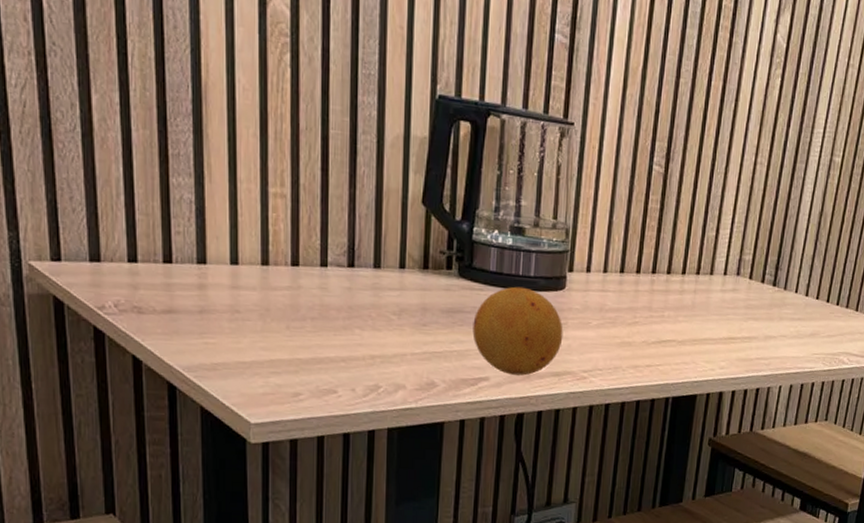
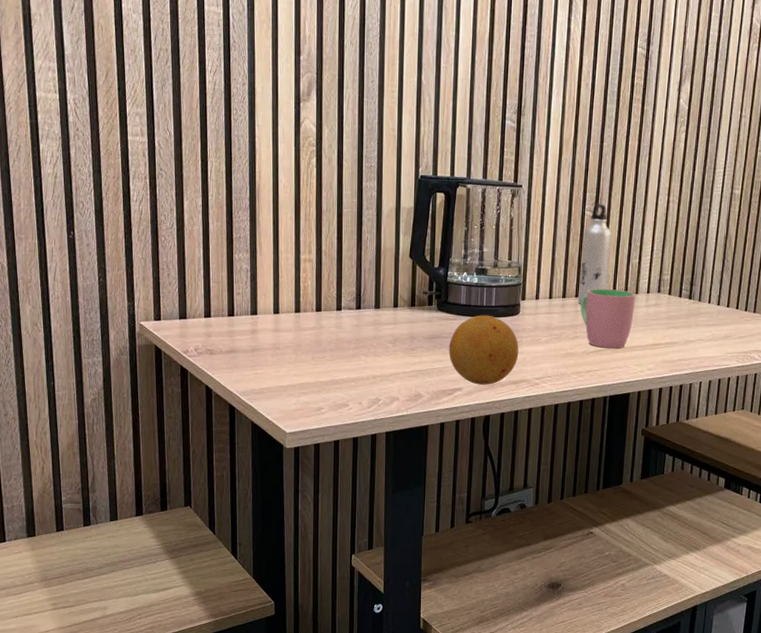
water bottle: none [639,157,685,283] -> present [578,204,612,304]
cup: none [642,264,710,341] -> present [580,289,635,349]

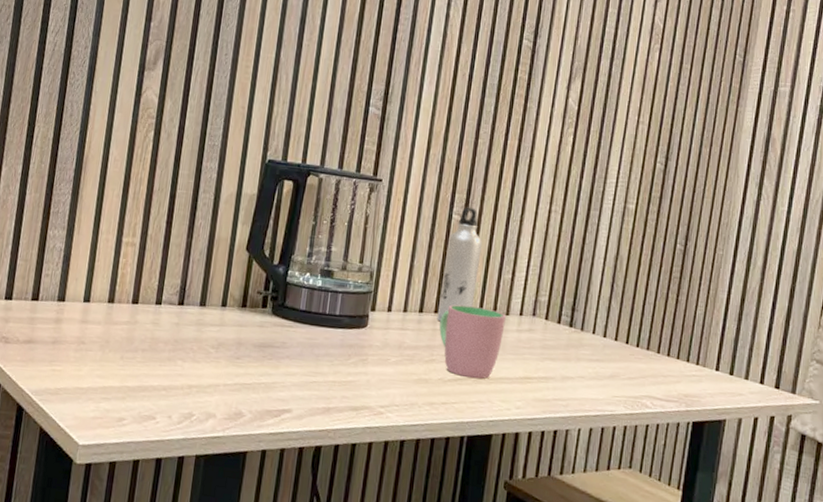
fruit: present [449,315,519,385] -> none [280,324,364,409]

